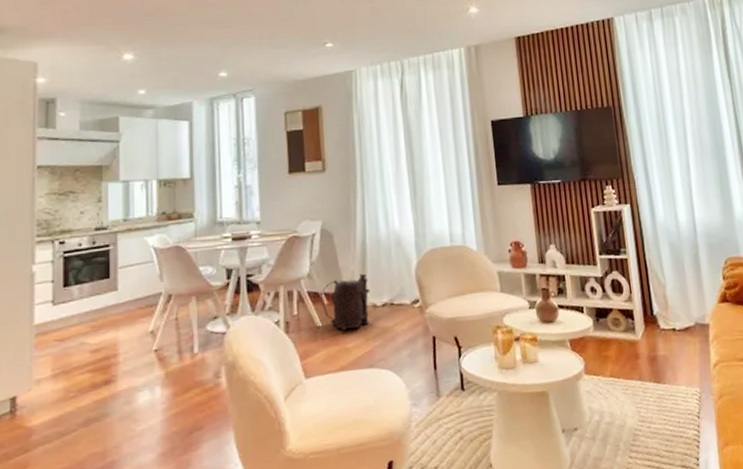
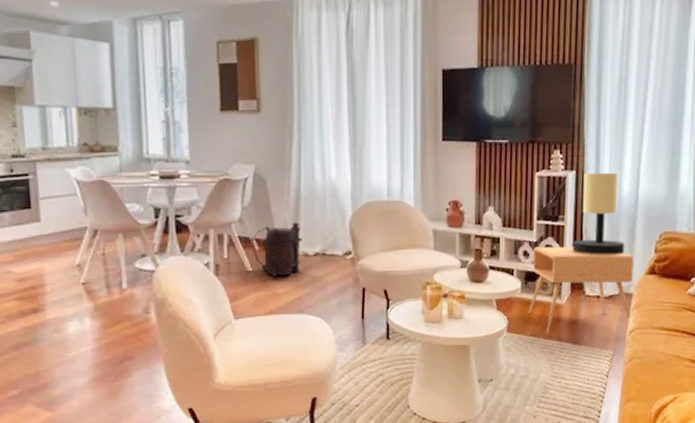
side table: none [600,279,712,375] -> present [527,246,634,335]
table lamp: none [638,203,693,287] -> present [572,173,625,255]

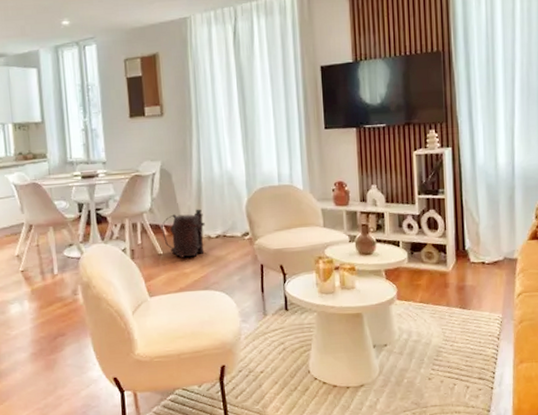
side table: present [527,246,634,335] -> none [415,217,518,301]
table lamp: present [572,173,625,255] -> none [454,147,506,224]

